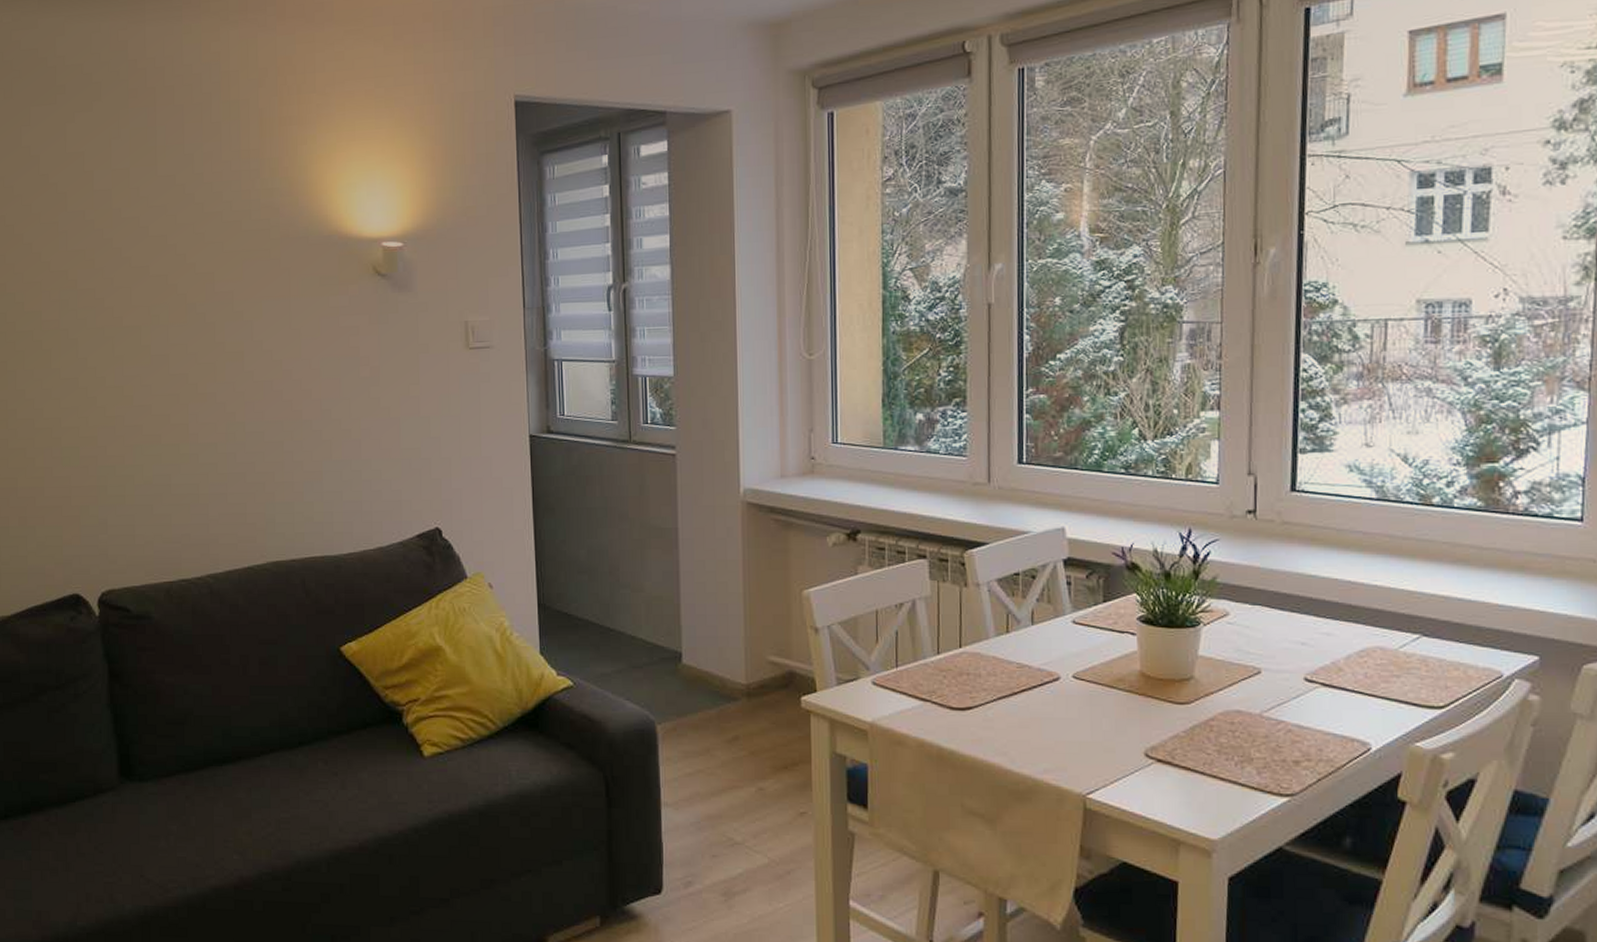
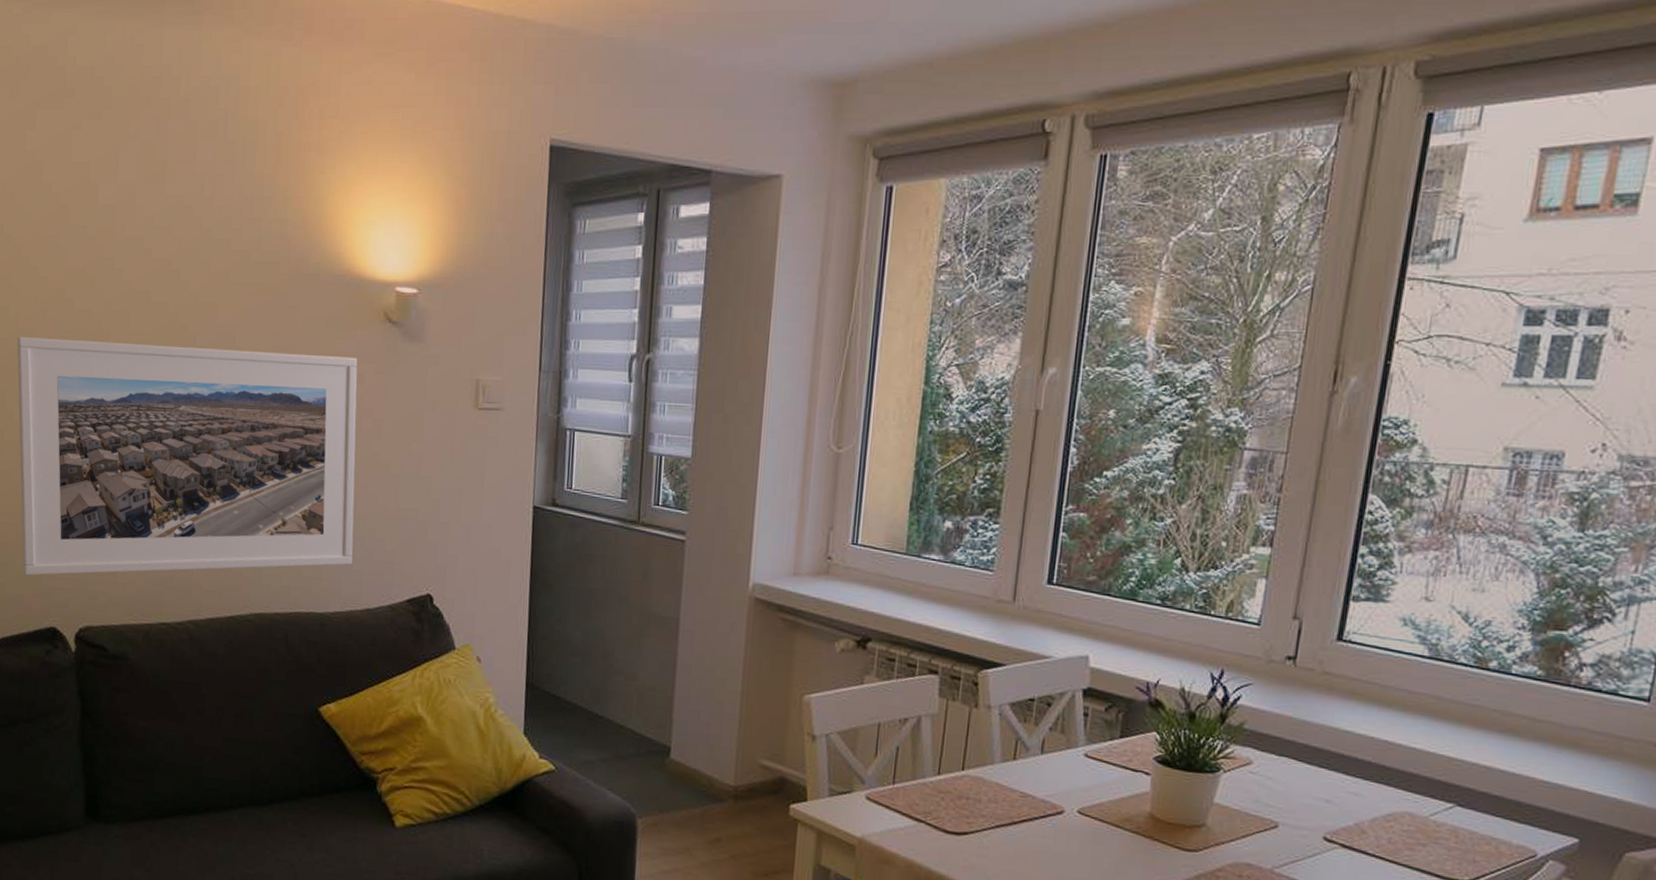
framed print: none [24,311,362,547] -> present [17,336,358,576]

